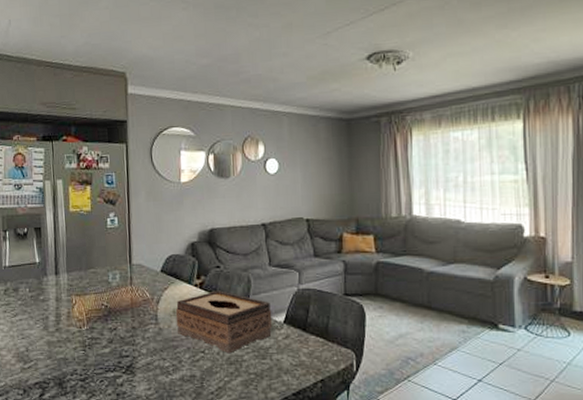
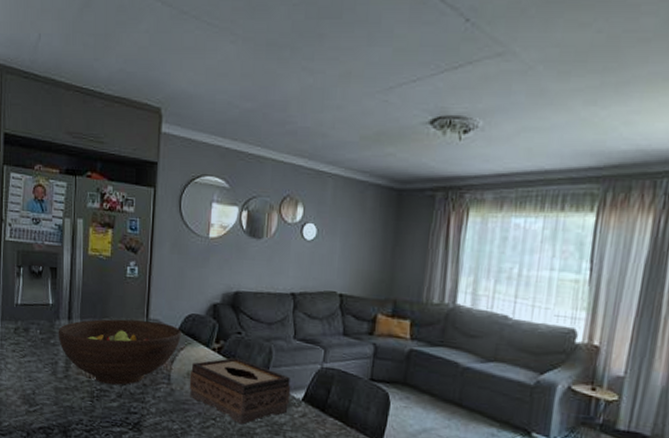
fruit bowl: none [46,267,164,332] -> present [58,319,181,385]

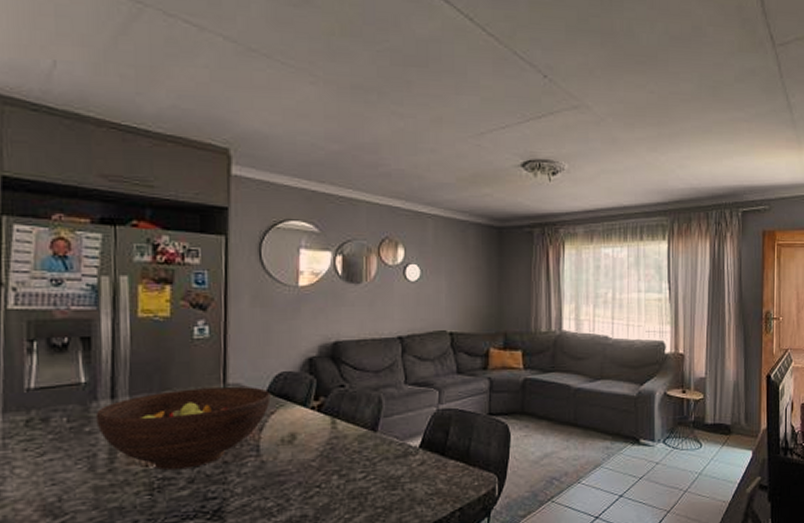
tissue box: present [189,357,291,425] -> none [284,413,406,487]

